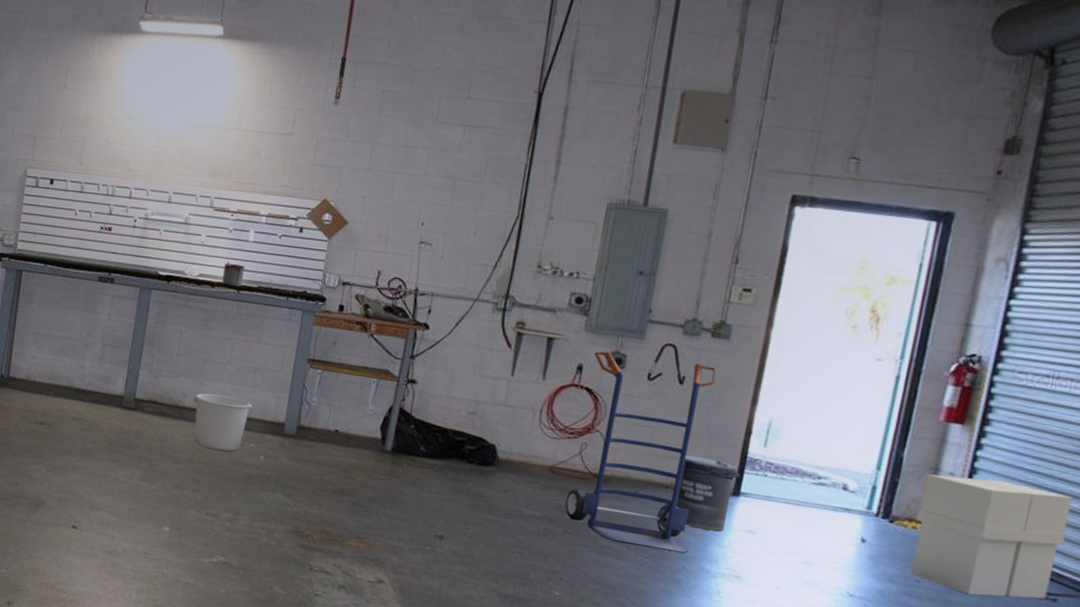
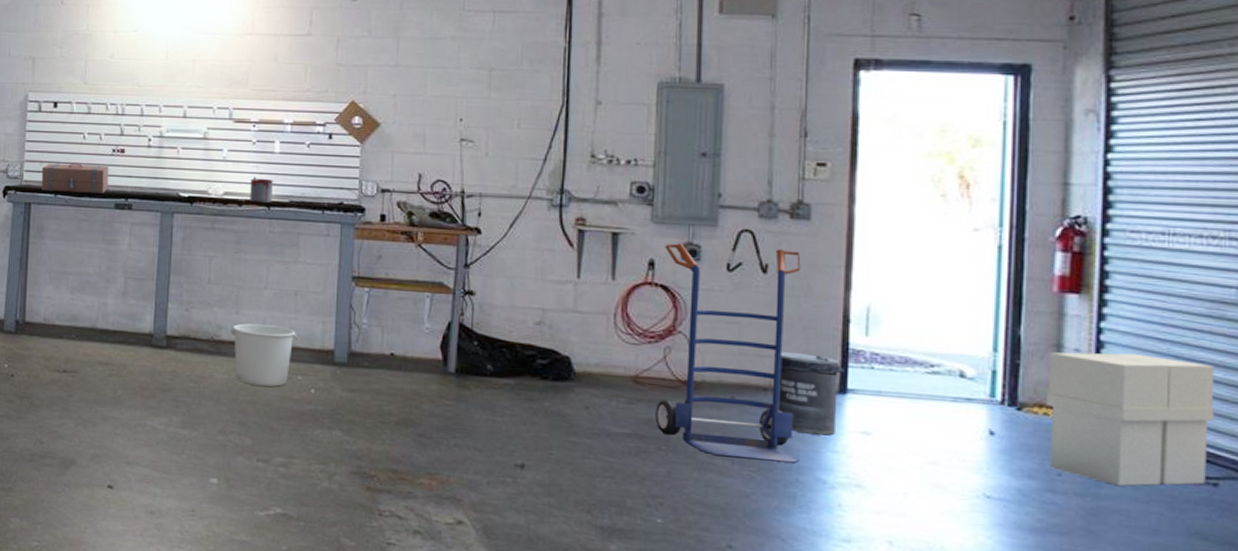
toolbox: none [33,235,97,267] -> present [41,163,109,194]

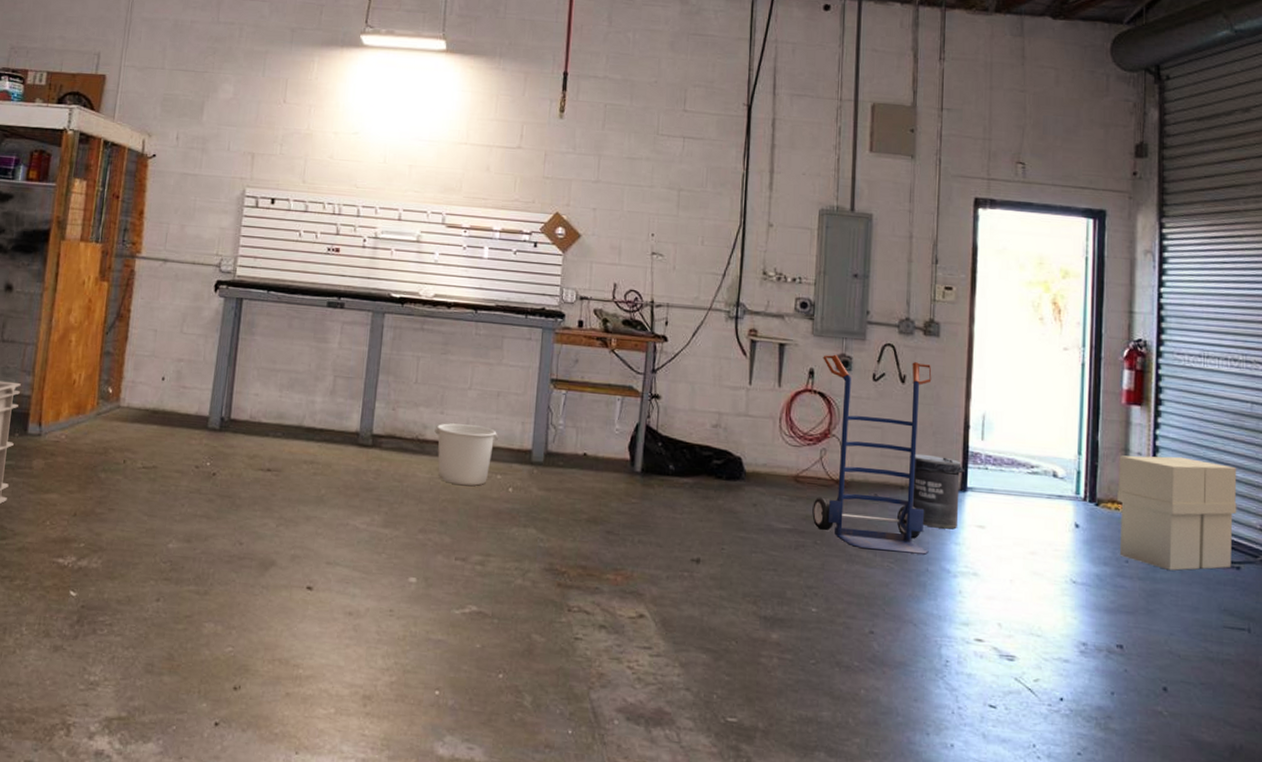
toolbox: present [41,163,109,194] -> none [254,259,324,292]
paint can: present [250,176,273,204] -> none [458,280,481,307]

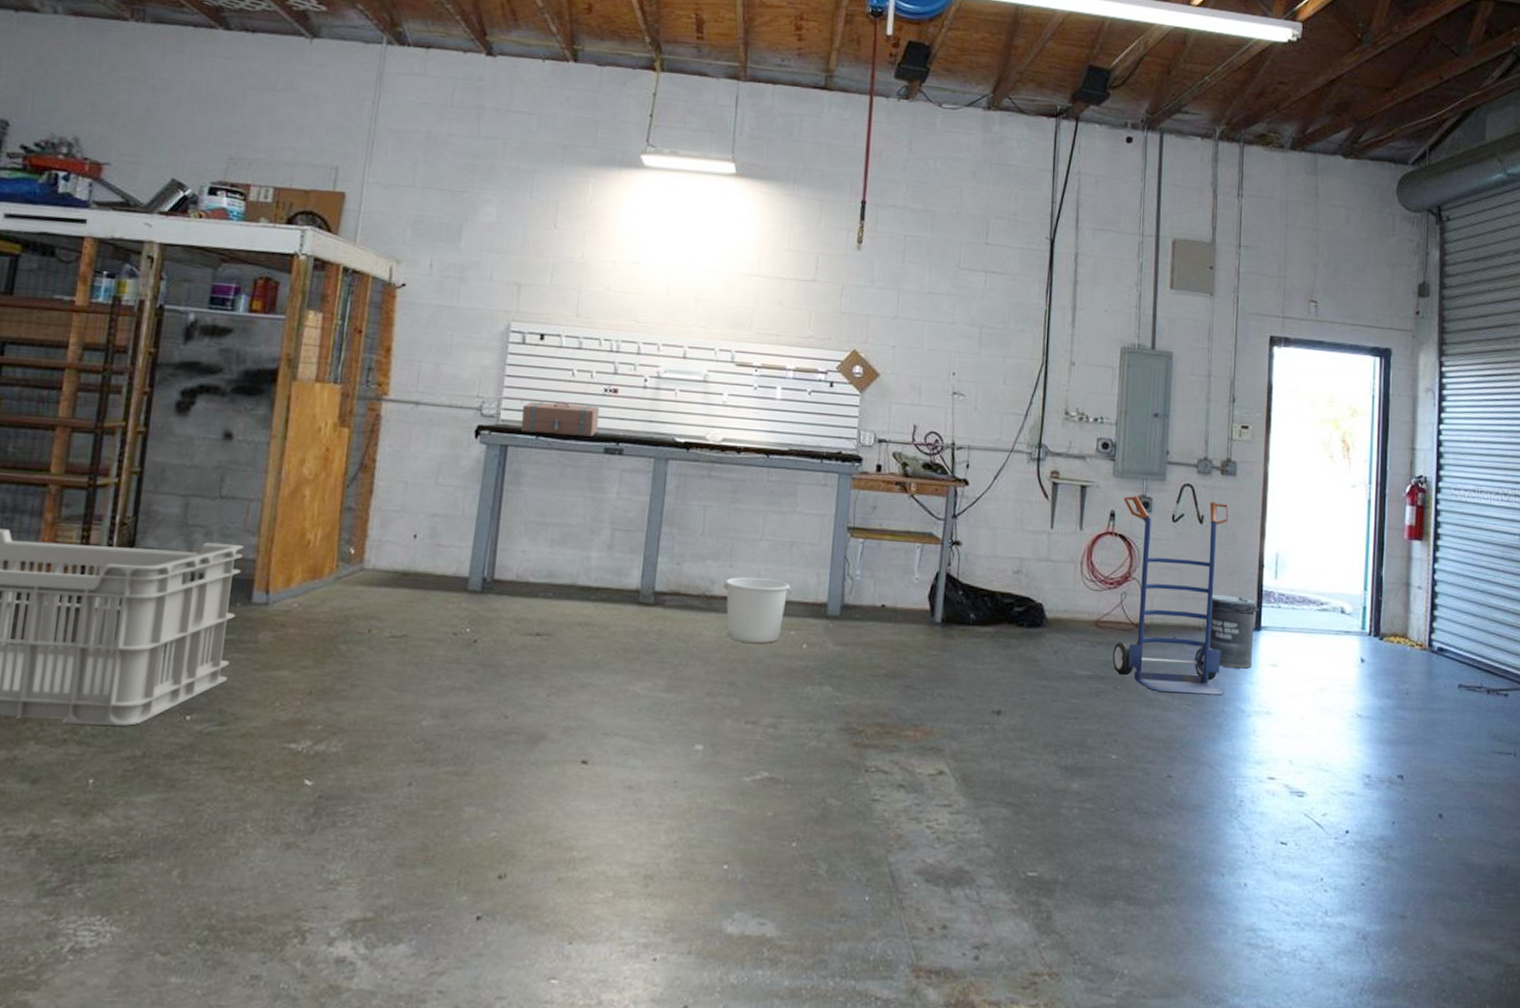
toolbox: none [254,259,324,292] -> present [521,401,600,437]
cardboard boxes: present [1117,455,1237,571] -> none [1399,589,1506,700]

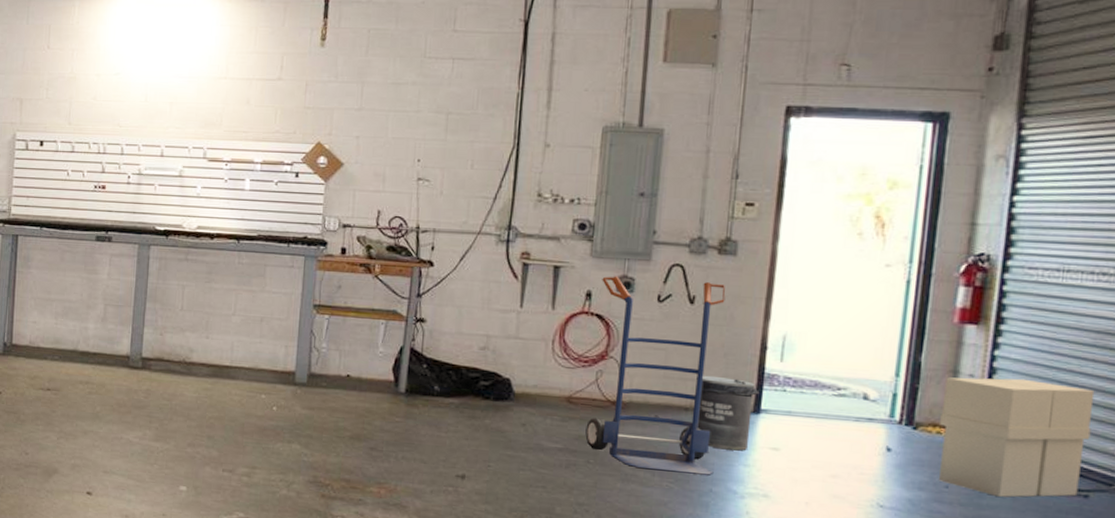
toolbox: present [521,401,600,437] -> none [28,198,91,227]
bucket: present [723,577,792,644] -> none [200,347,262,405]
cardboard boxes: none [1399,589,1506,700] -> present [938,377,1095,498]

